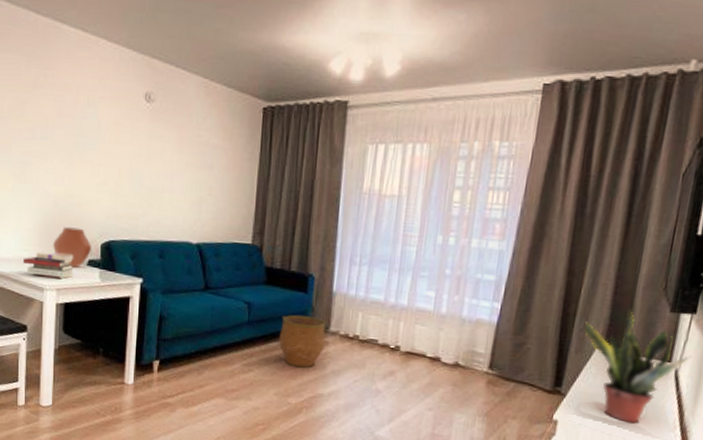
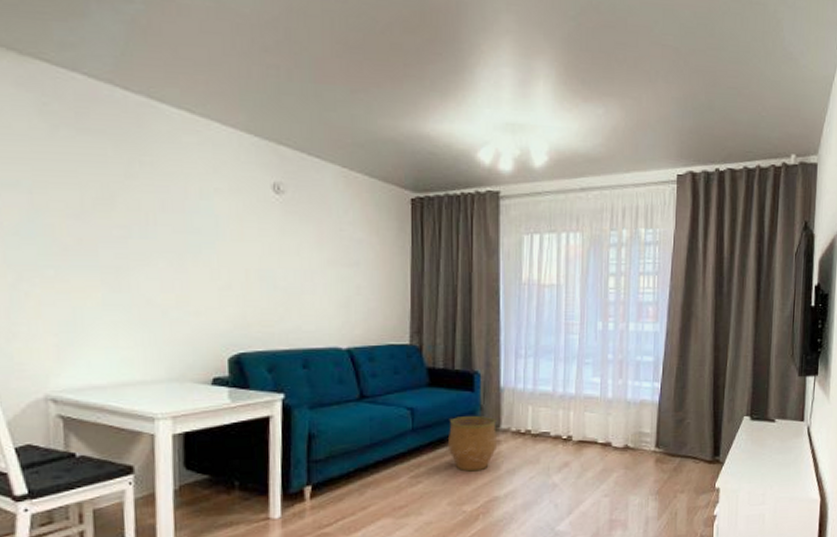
books: present [23,251,74,279] -> none [123,372,193,405]
vase: present [53,227,91,269] -> none [164,341,216,390]
potted plant: present [584,309,691,424] -> none [732,377,818,481]

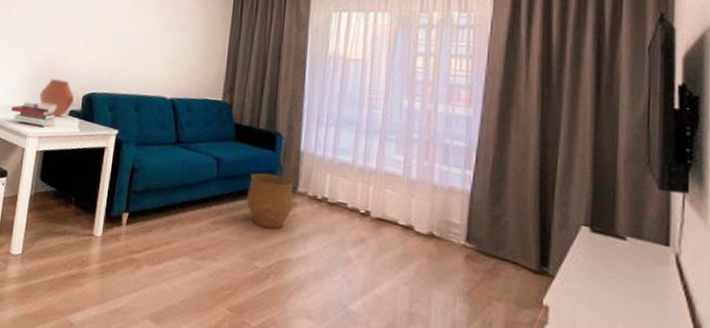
books: none [123,372,193,405] -> present [11,100,57,128]
vase: none [164,341,216,390] -> present [39,79,74,118]

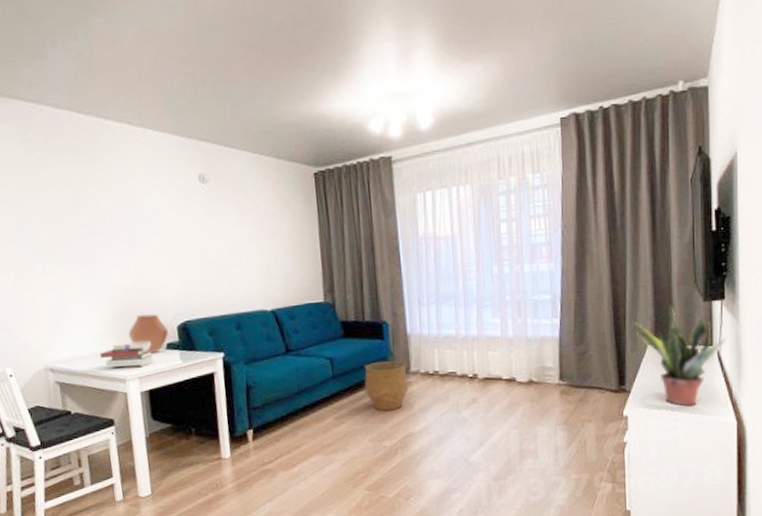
potted plant: none [565,184,691,317] -> present [634,305,728,407]

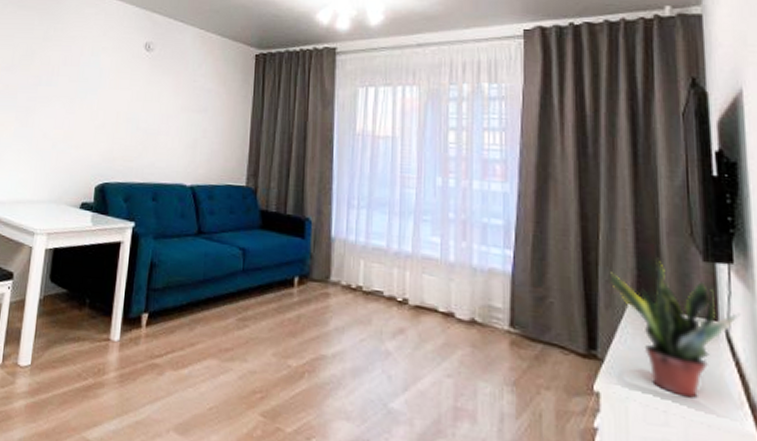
books: present [100,340,153,369] -> none [17,194,68,223]
vase: present [128,314,168,354] -> none [47,169,85,212]
basket: present [363,361,409,412] -> none [275,262,327,324]

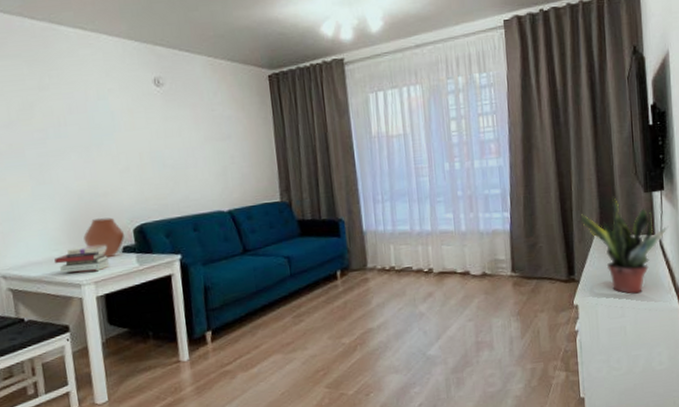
books: none [17,194,68,223] -> present [54,244,109,274]
vase: none [47,169,85,212] -> present [83,217,124,258]

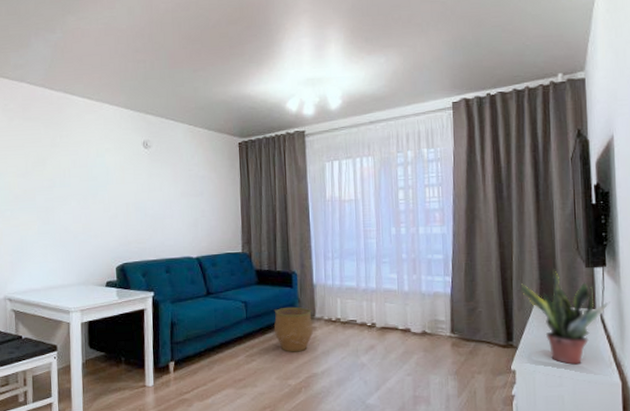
books: present [54,244,109,274] -> none [51,278,94,302]
vase: present [83,217,124,258] -> none [75,256,108,291]
basket: none [321,258,366,309] -> present [273,307,314,352]

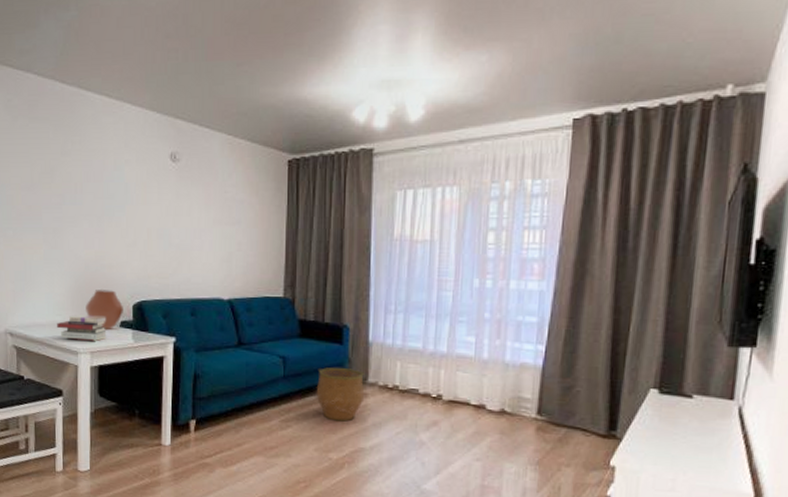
books: none [51,278,94,302] -> present [57,315,107,342]
vase: none [75,256,108,291] -> present [86,290,123,331]
potted plant: present [520,269,610,365] -> none [635,345,755,467]

